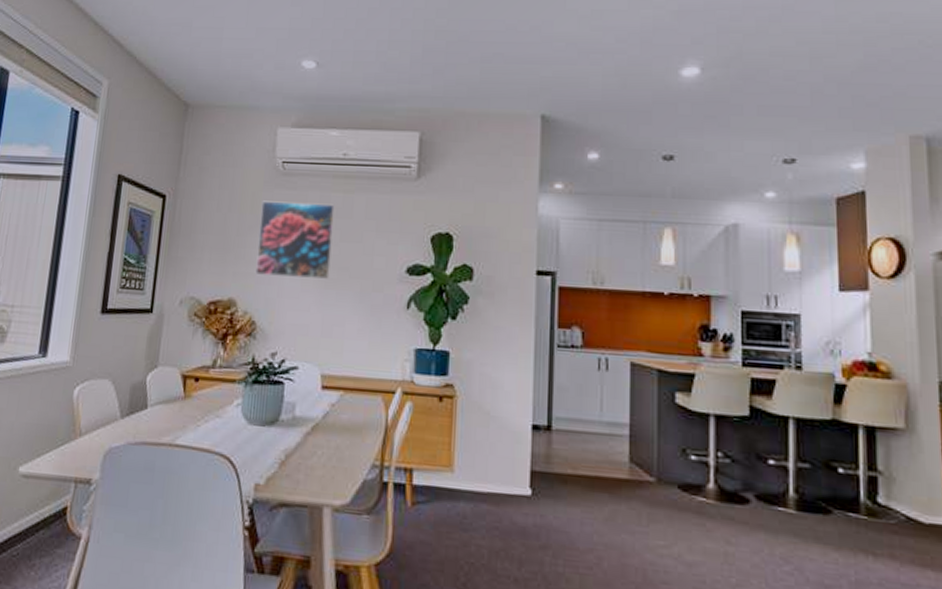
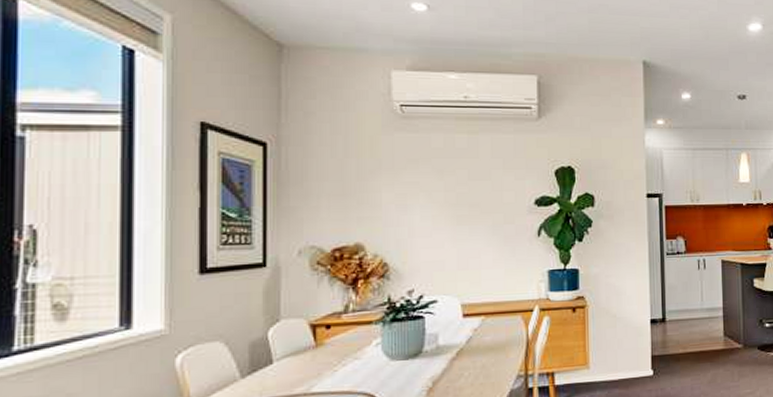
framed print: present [255,200,335,279] -> none [380,144,461,217]

